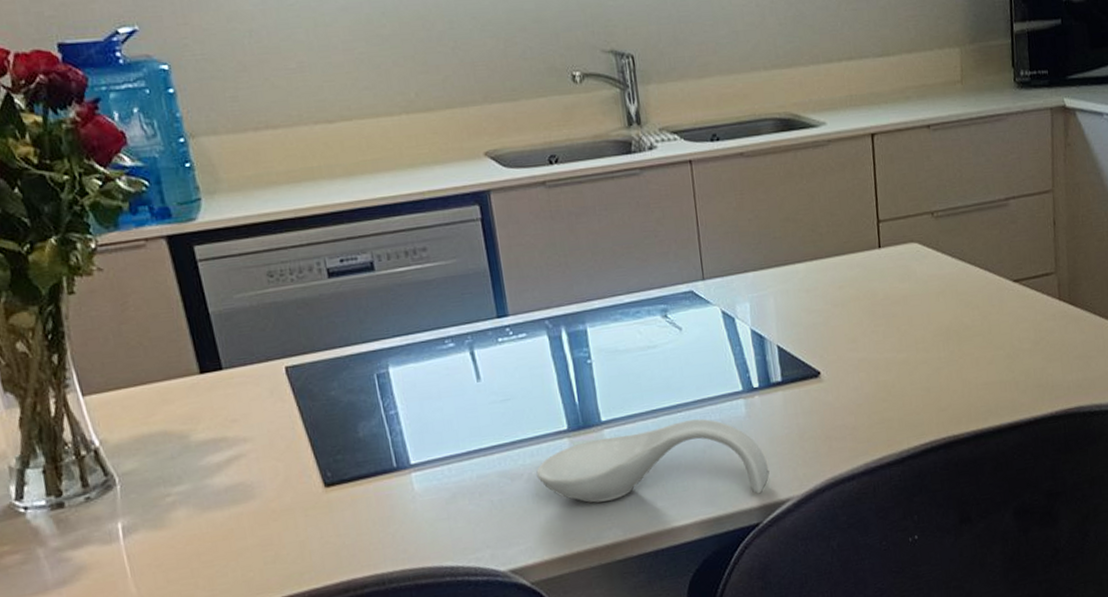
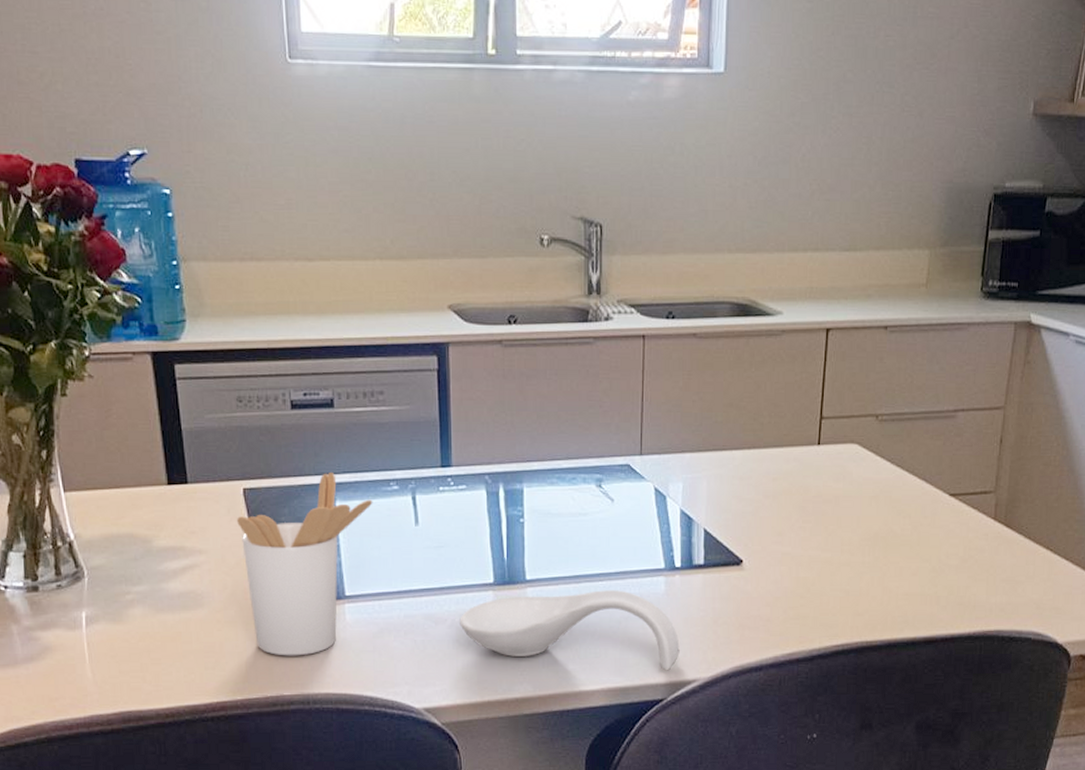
utensil holder: none [282,338,429,538] -> present [237,473,373,656]

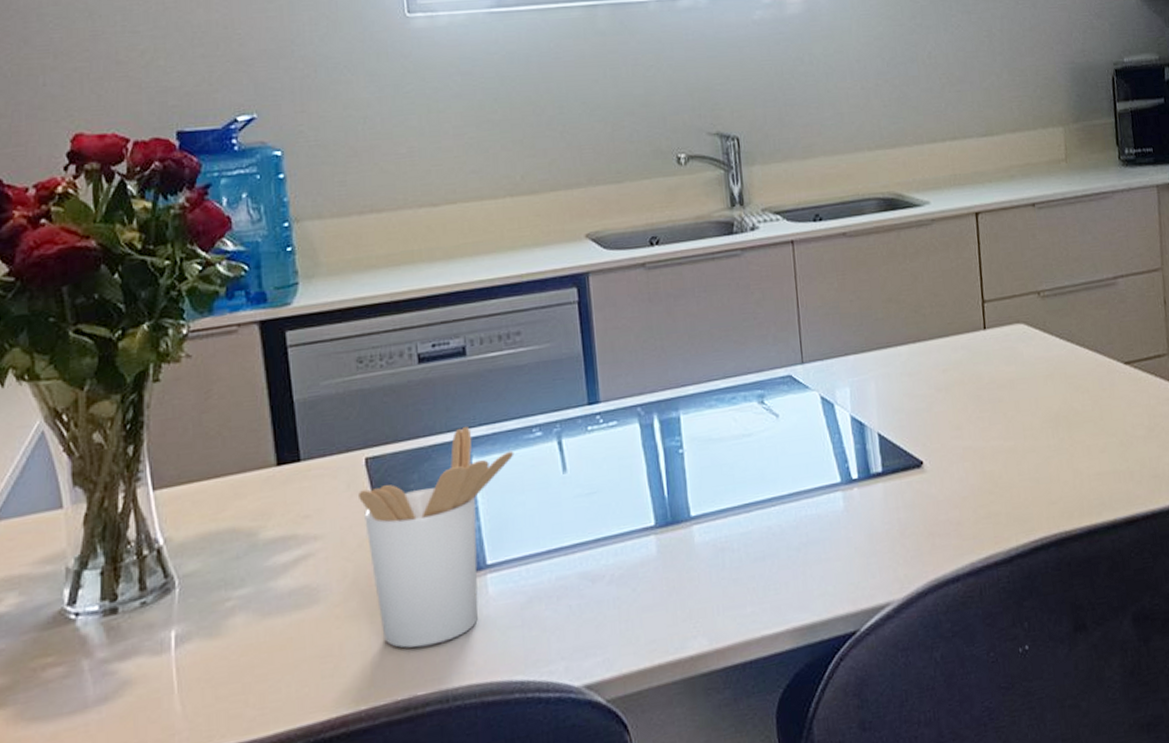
spoon rest: present [459,590,680,671] -> none [619,513,868,608]

